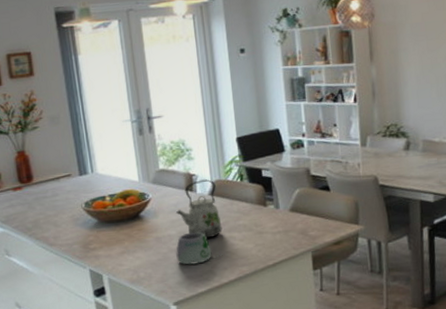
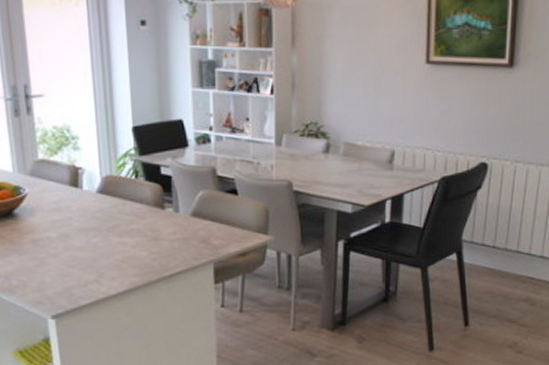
kettle: present [175,179,222,239] -> none [56,174,112,244]
mug: present [176,229,223,265] -> none [56,232,111,273]

